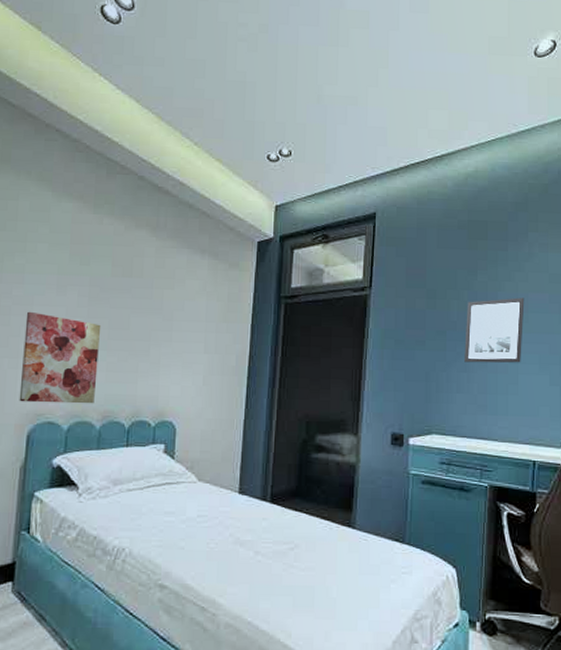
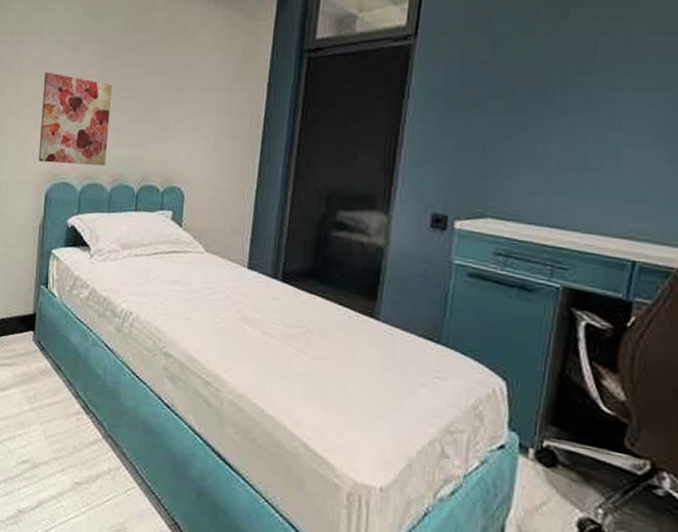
wall art: present [464,297,525,363] -> none [540,42,641,131]

